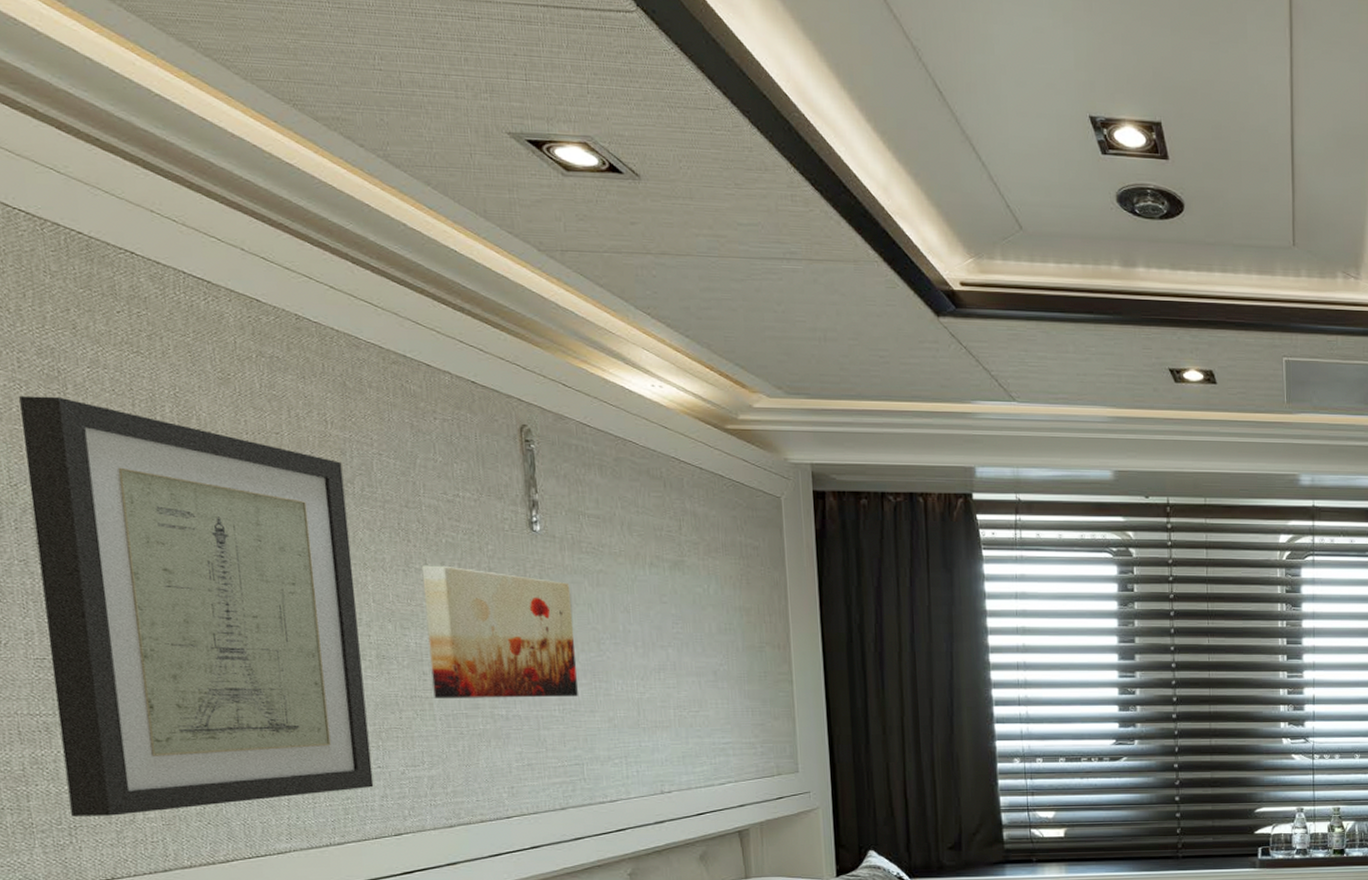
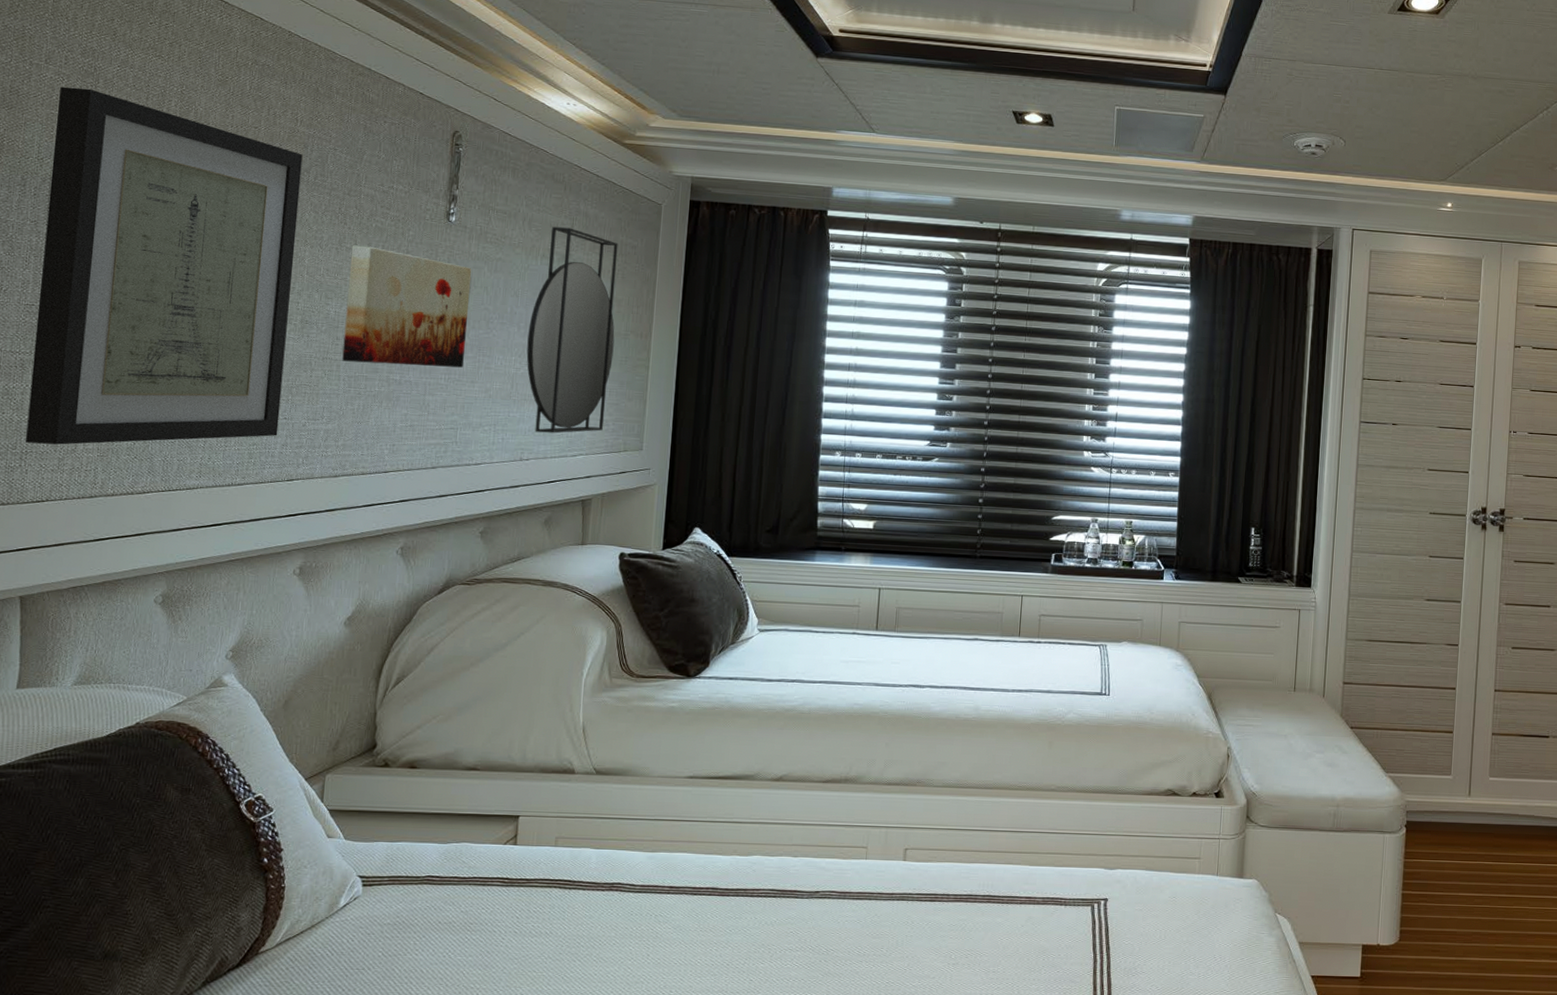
home mirror: none [647,530,750,762] -> present [526,226,618,434]

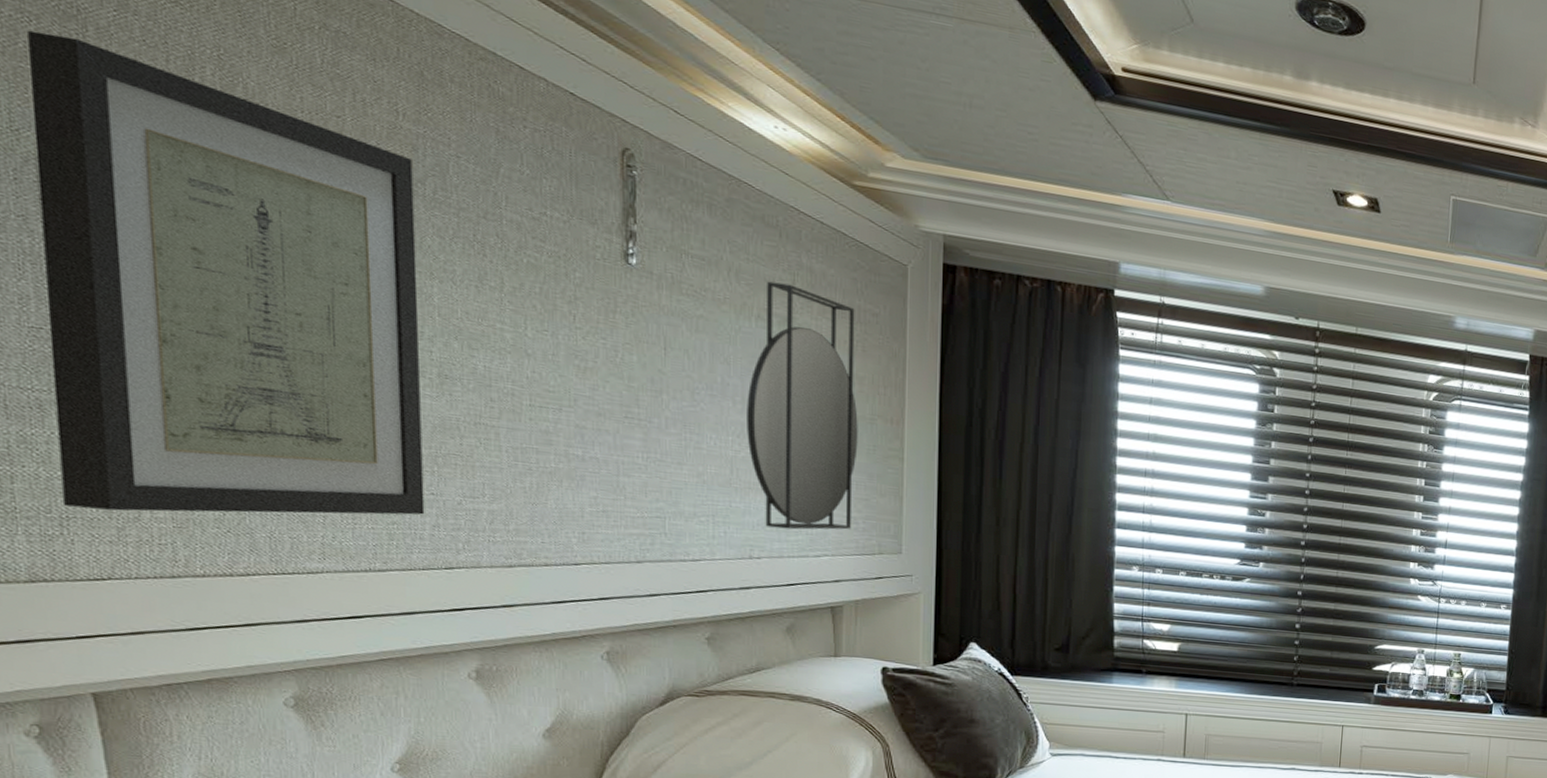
wall art: present [342,245,472,368] -> none [497,284,666,446]

